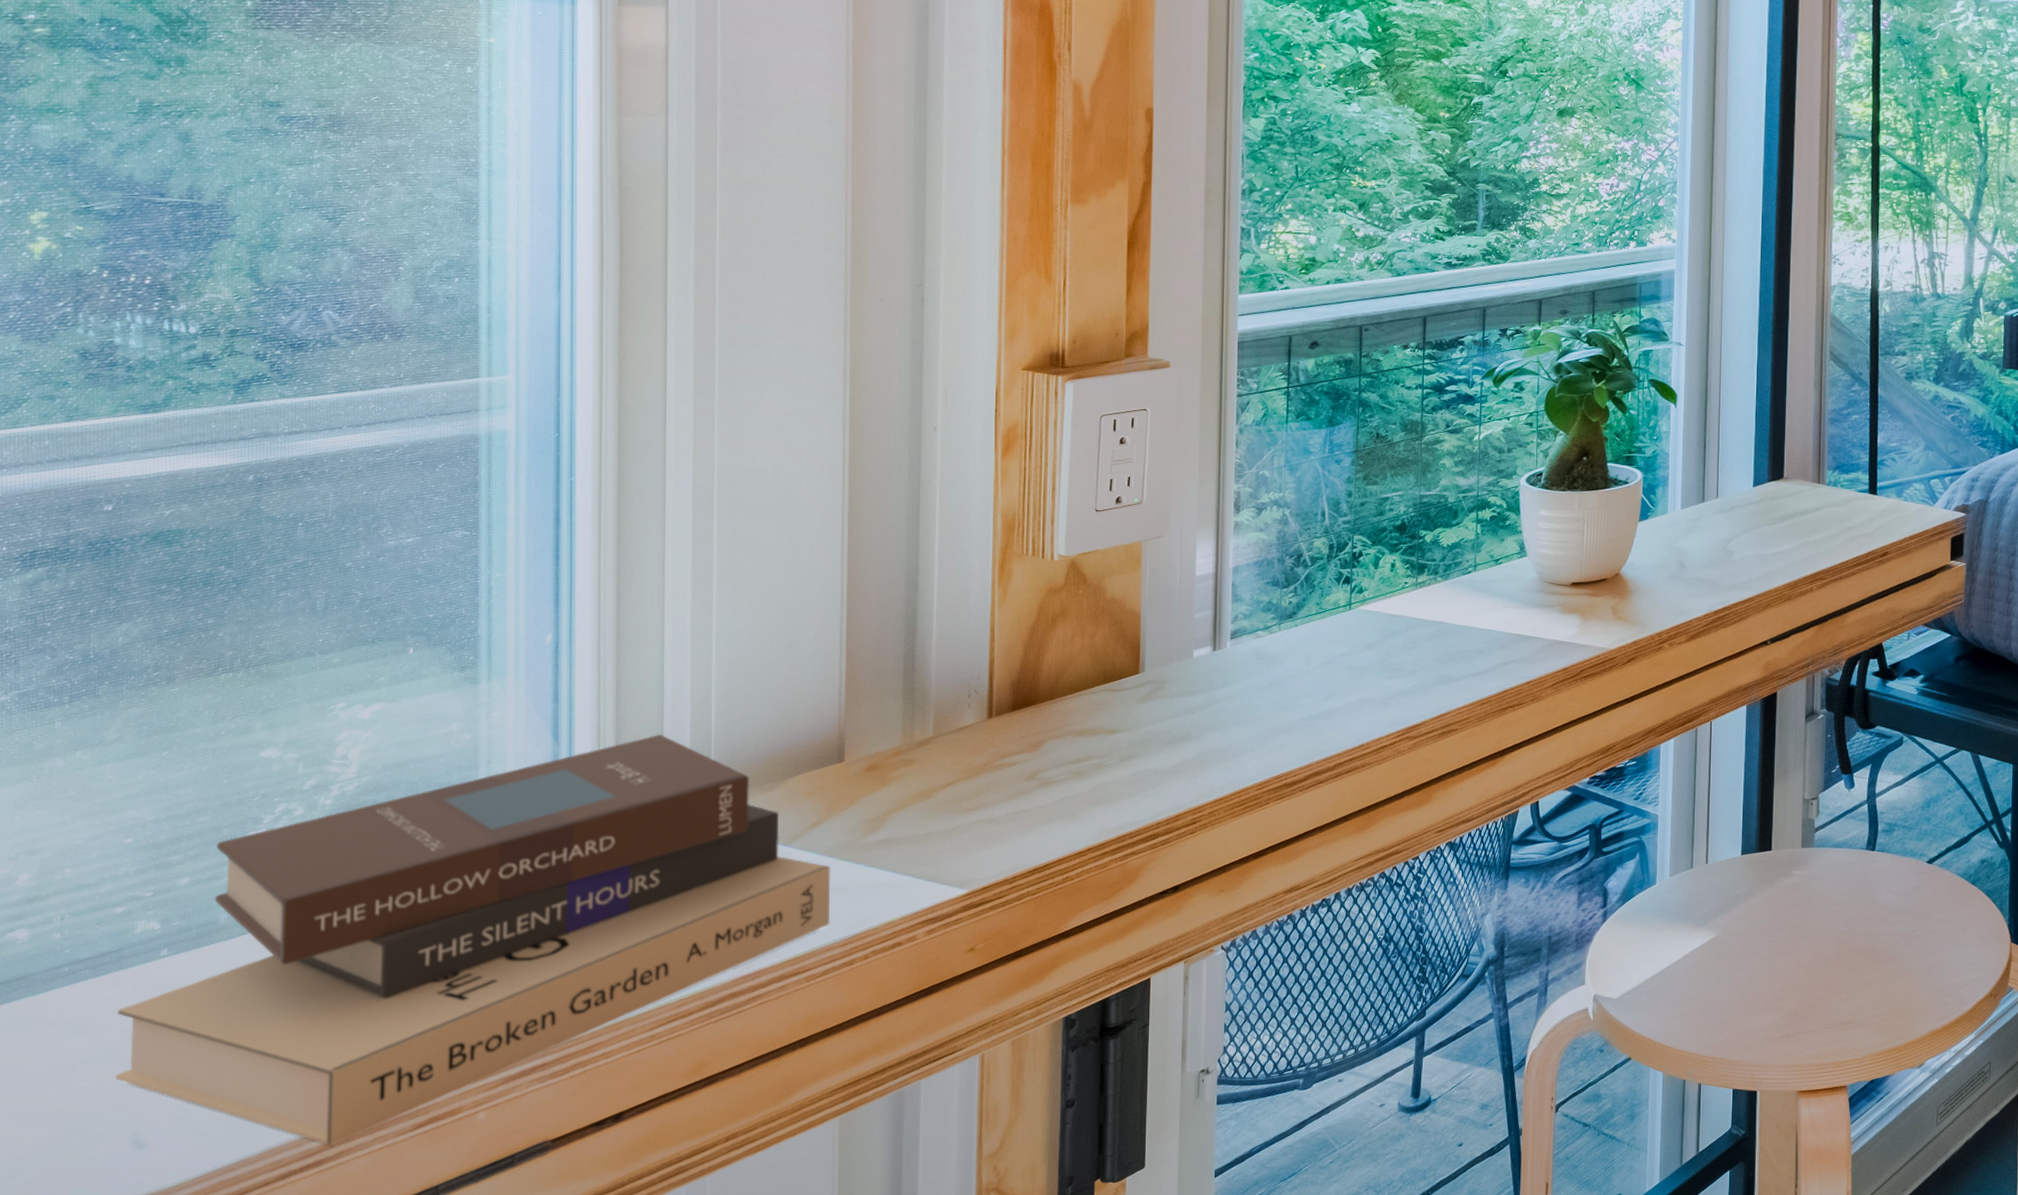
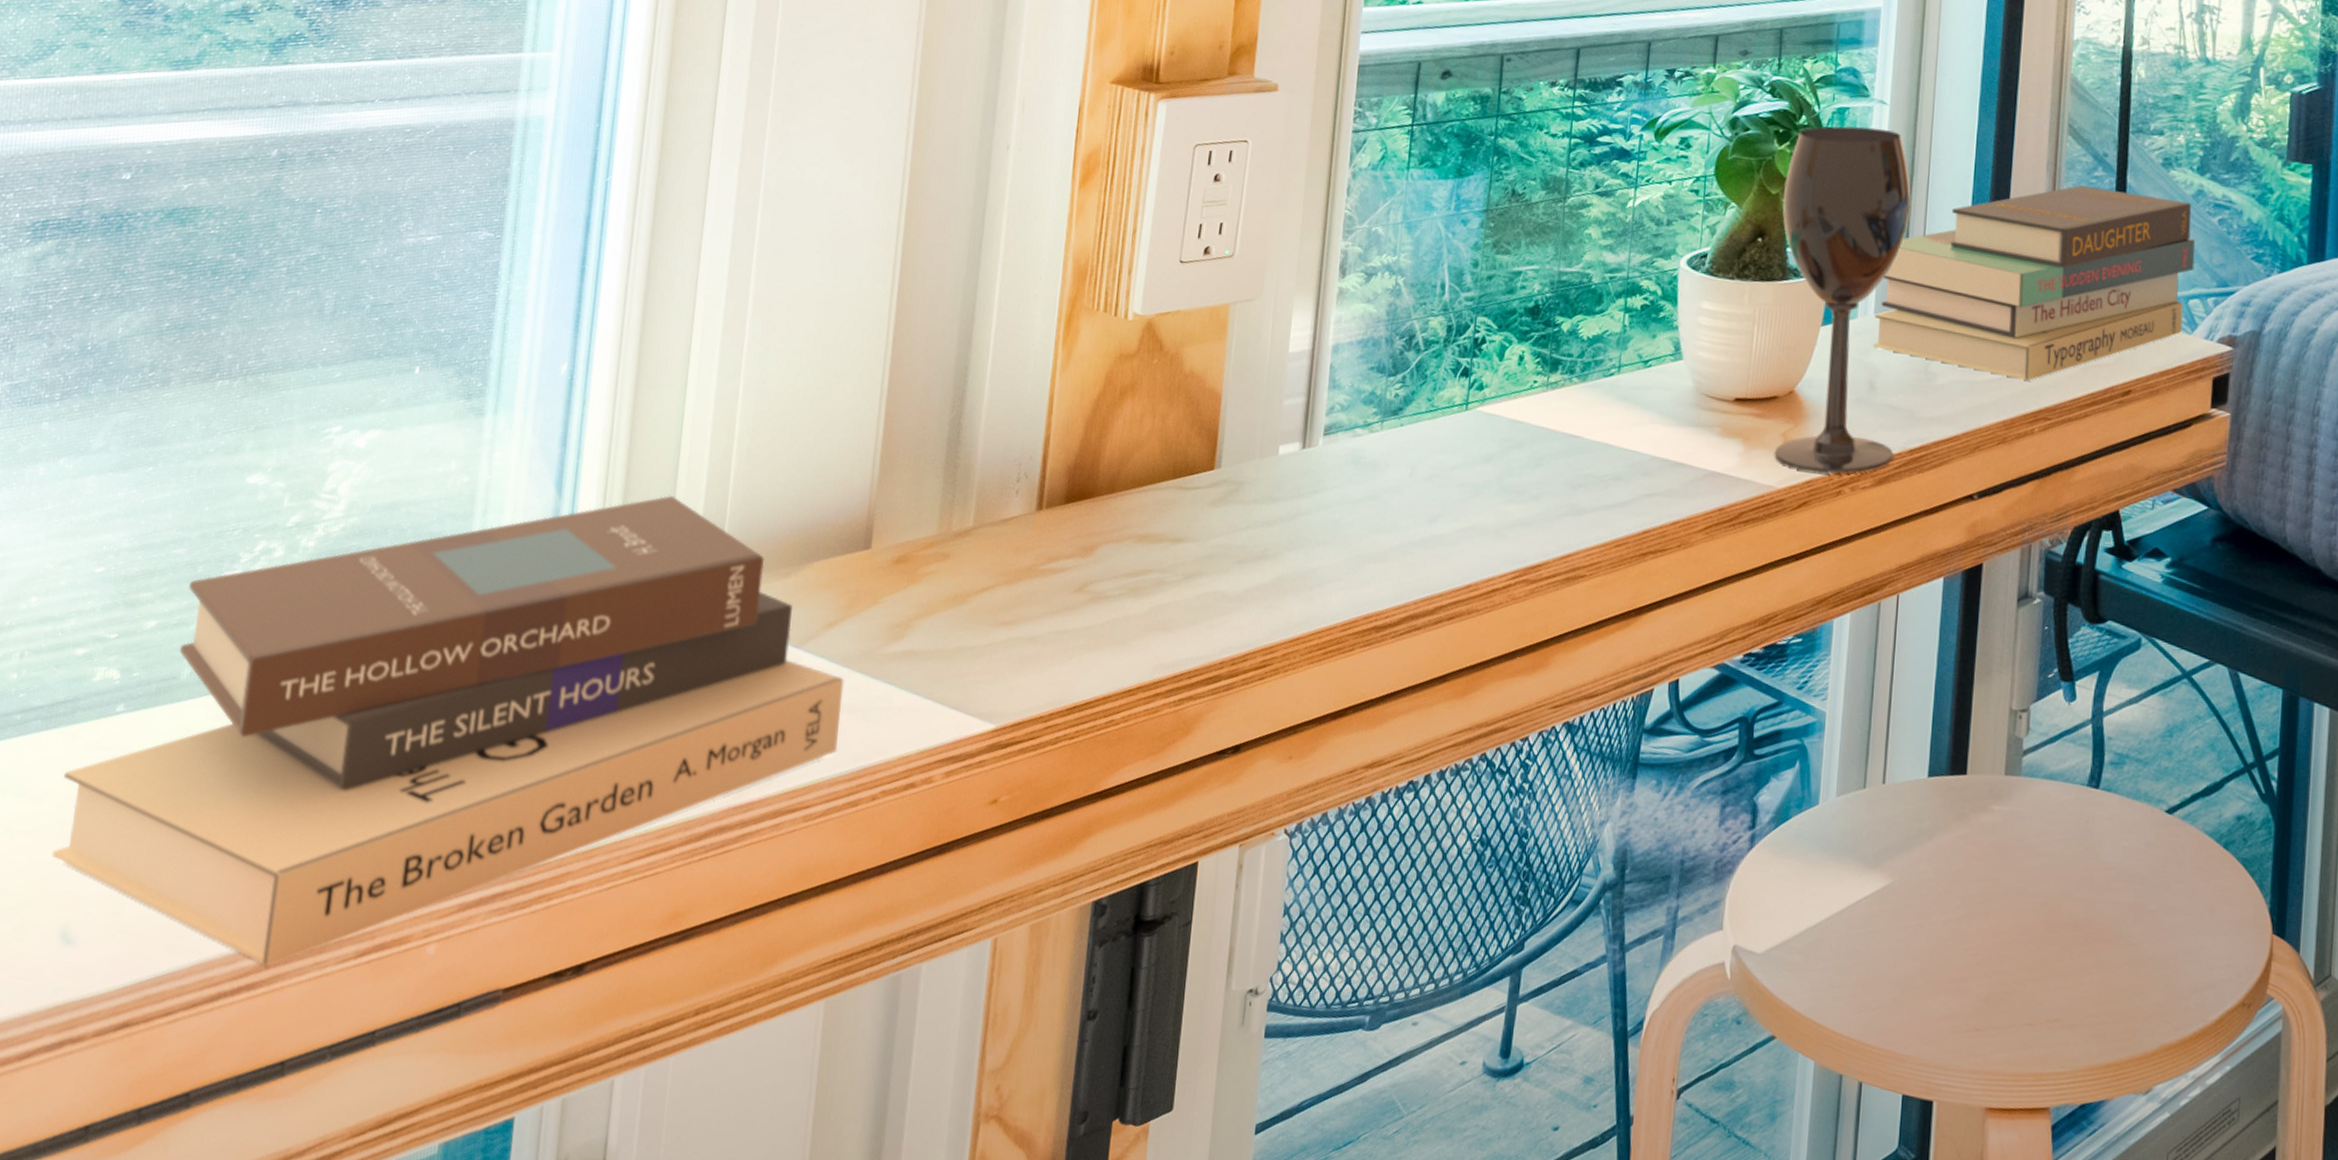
wine glass: none [1602,364,1706,635] -> present [1774,126,1911,474]
books: none [1681,399,1934,551] -> present [1872,185,2195,381]

